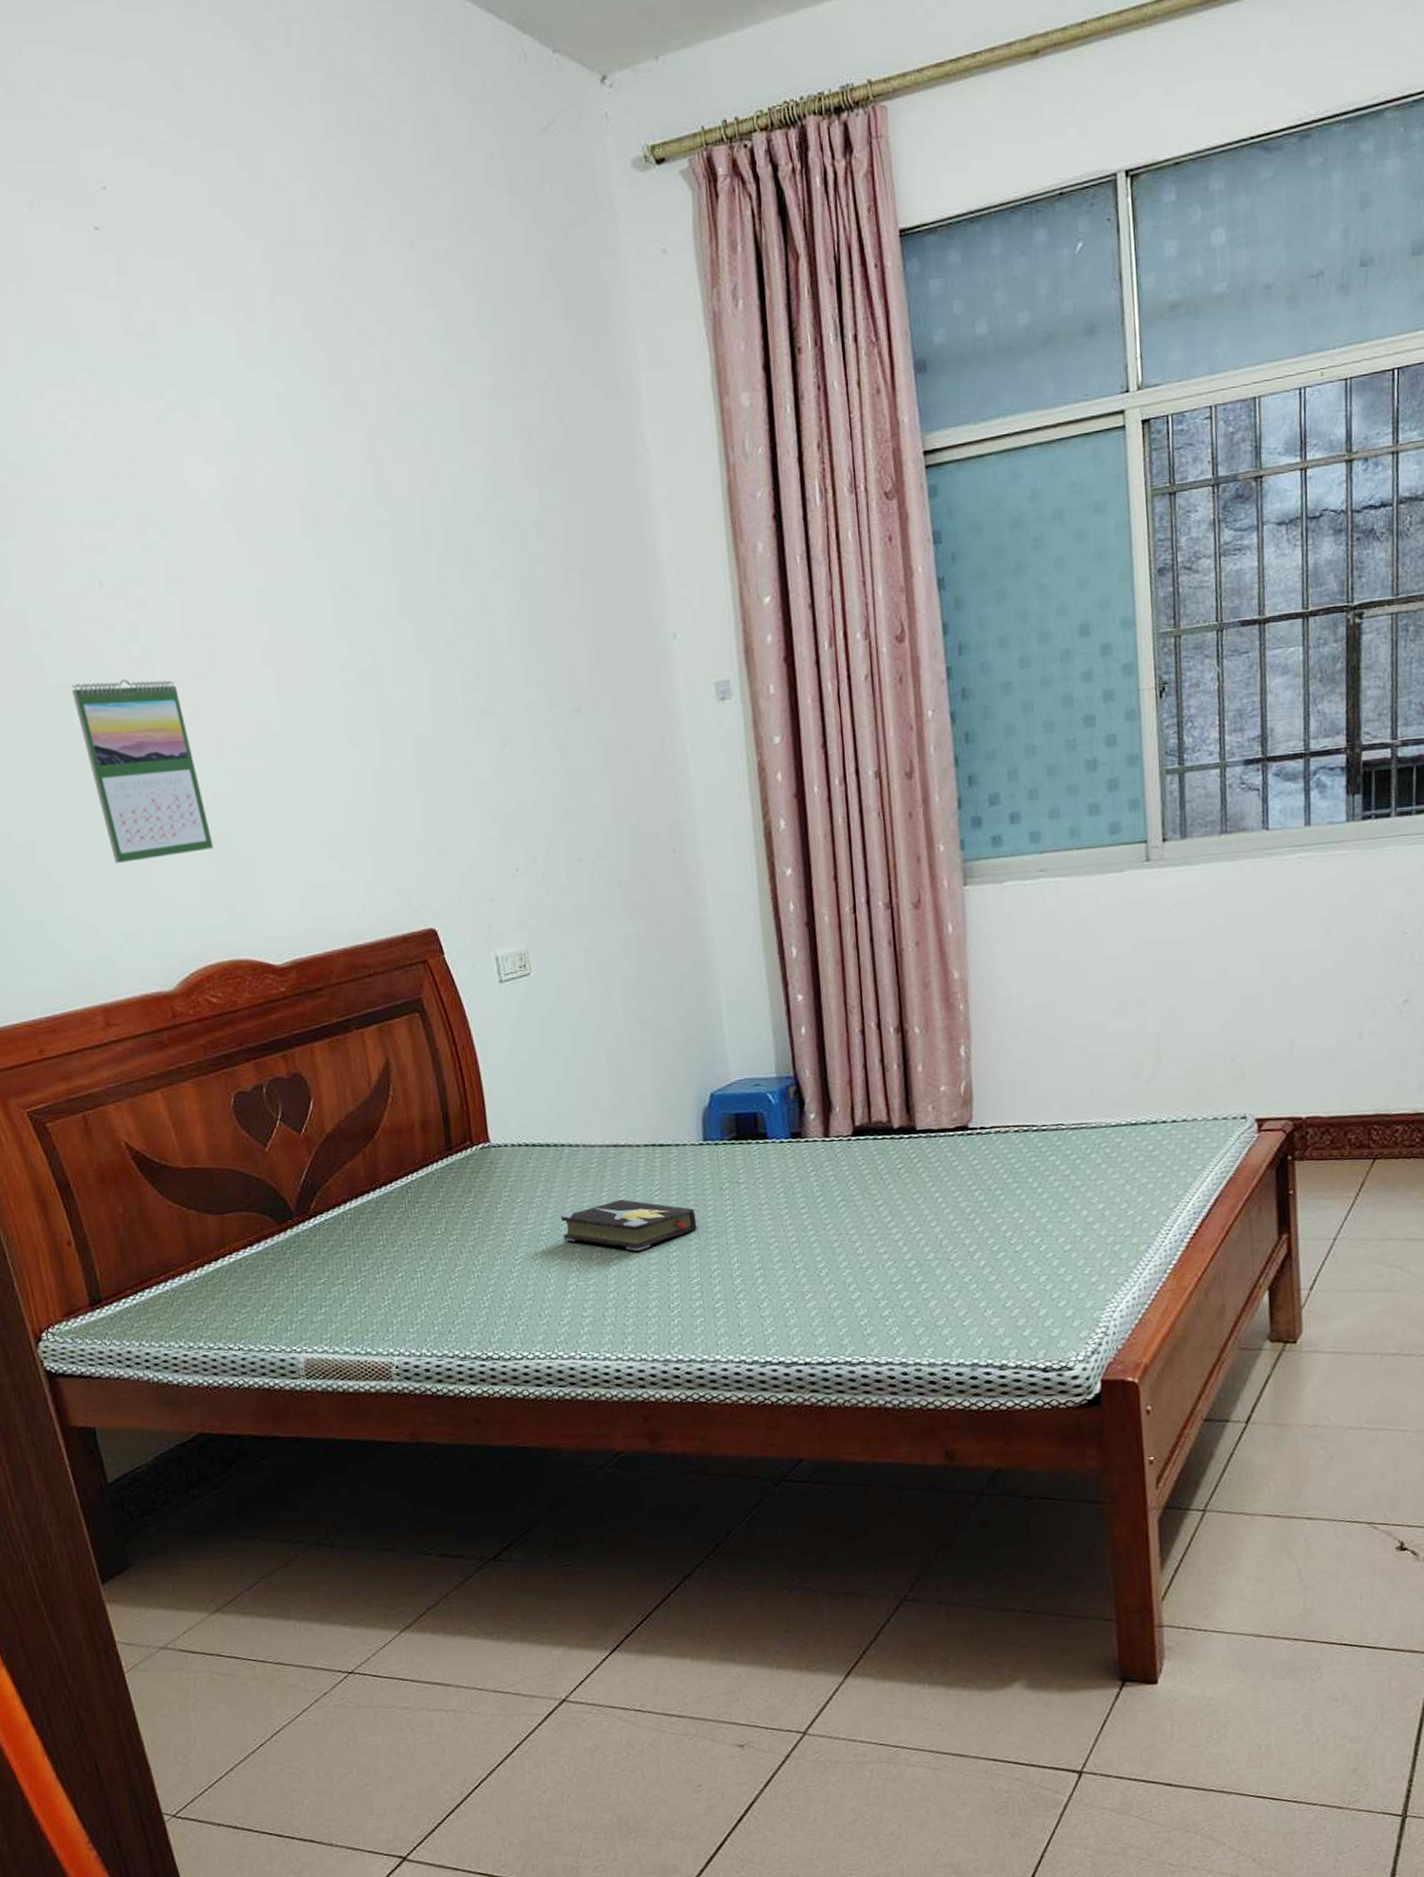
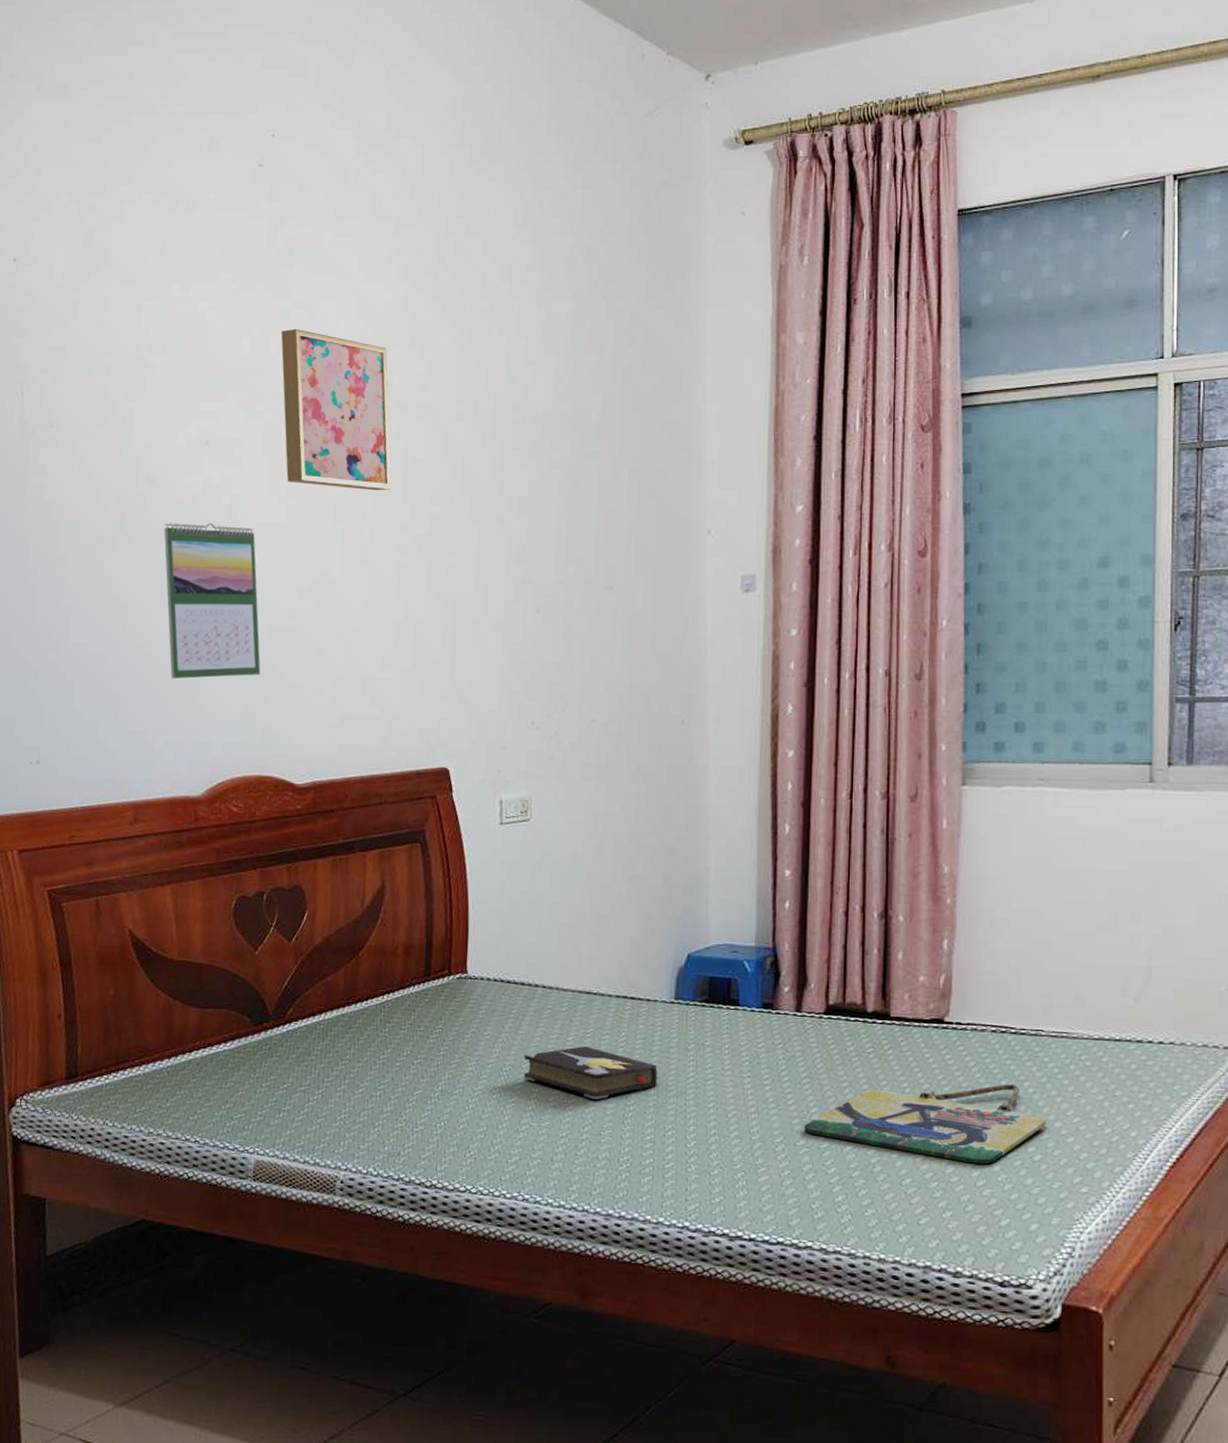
wall art: none [160,434,321,624] -> present [281,328,392,491]
home sign: none [844,1179,1074,1262] -> present [804,1083,1046,1165]

